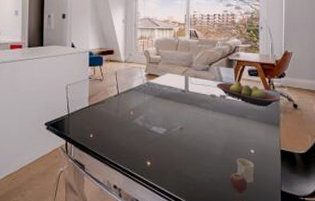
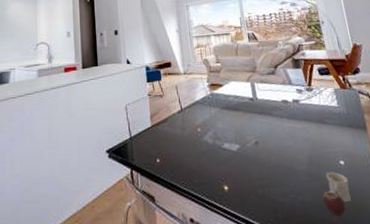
fruit bowl: present [216,81,281,107] -> none [286,82,361,109]

